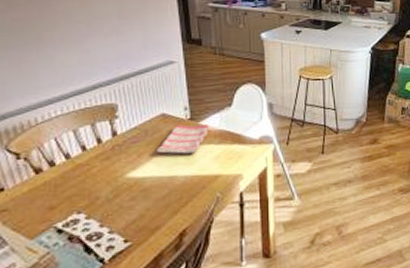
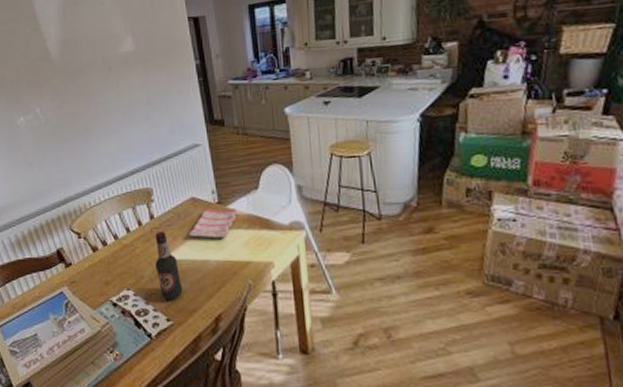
bottle: none [115,149,146,221] -> present [155,232,183,300]

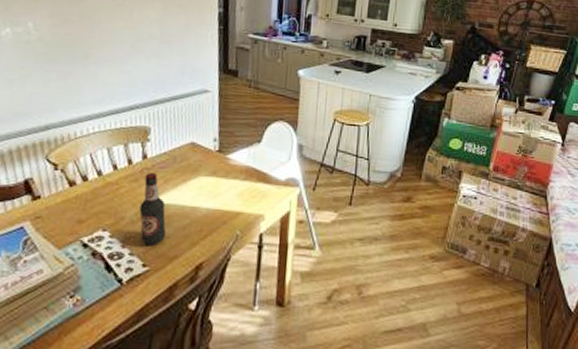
dish towel: present [188,208,236,239] -> none [182,155,236,187]

